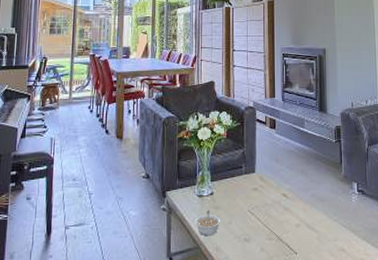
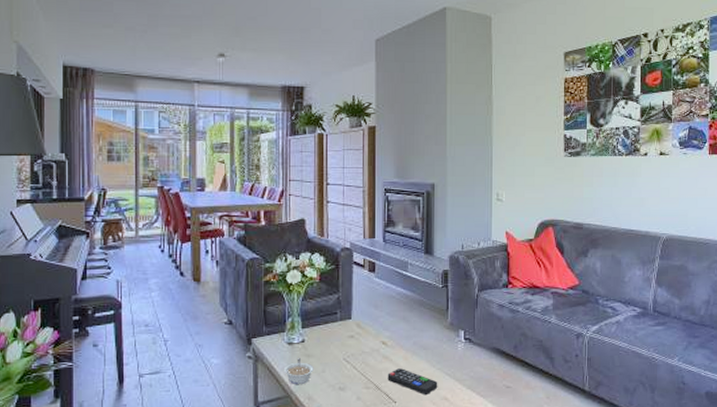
remote control: none [288,220,335,246] -> present [387,368,438,394]

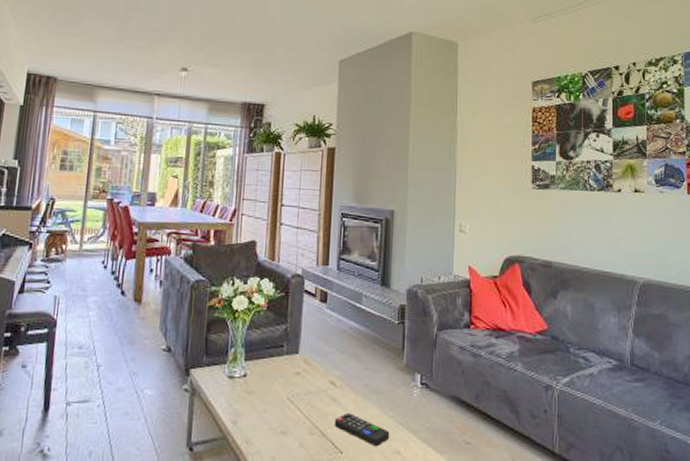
legume: present [285,358,314,385] -> none [223,394,254,426]

